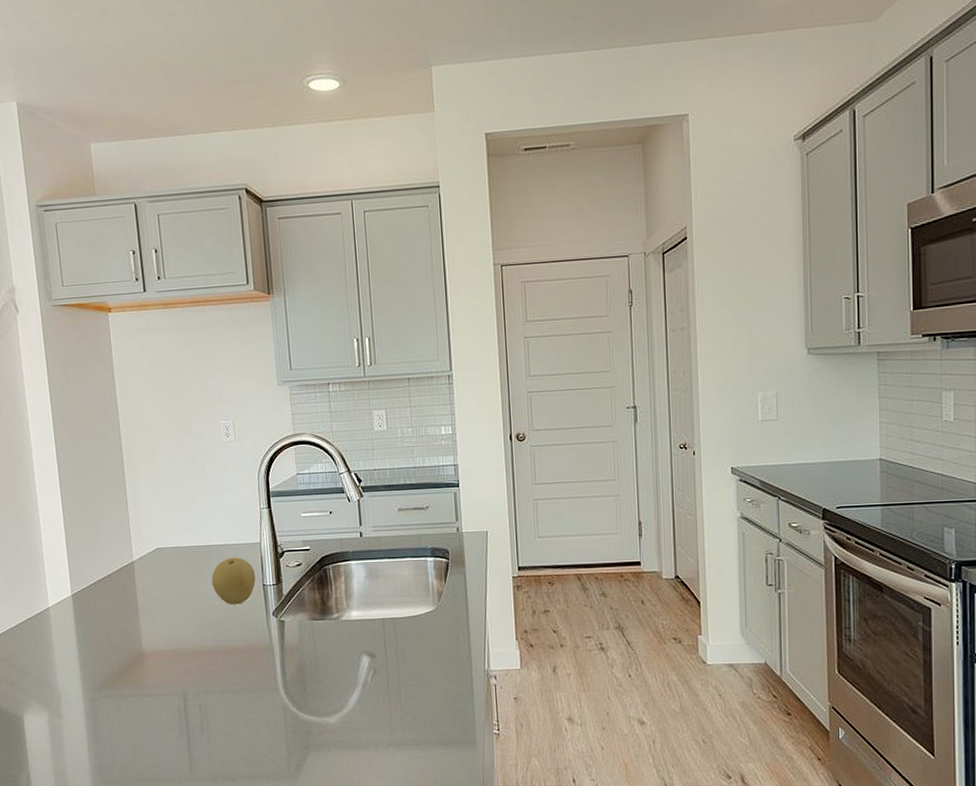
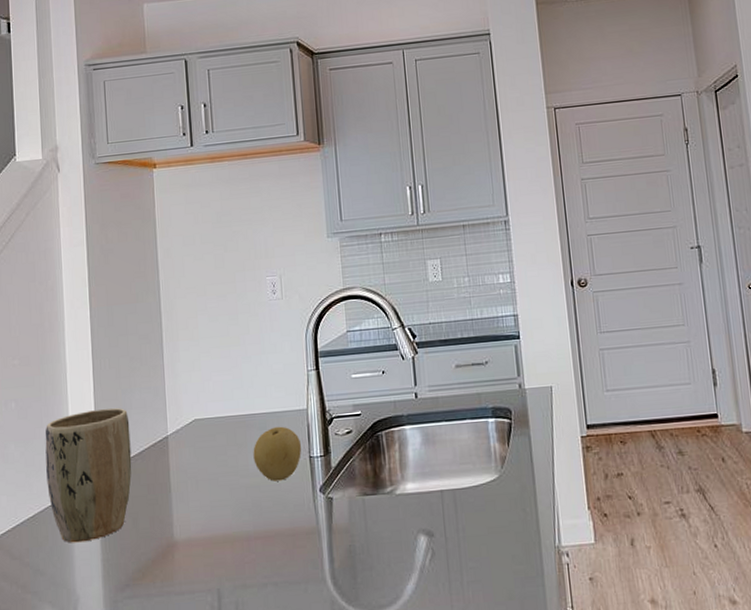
plant pot: none [22,535,102,650] -> present [45,408,132,543]

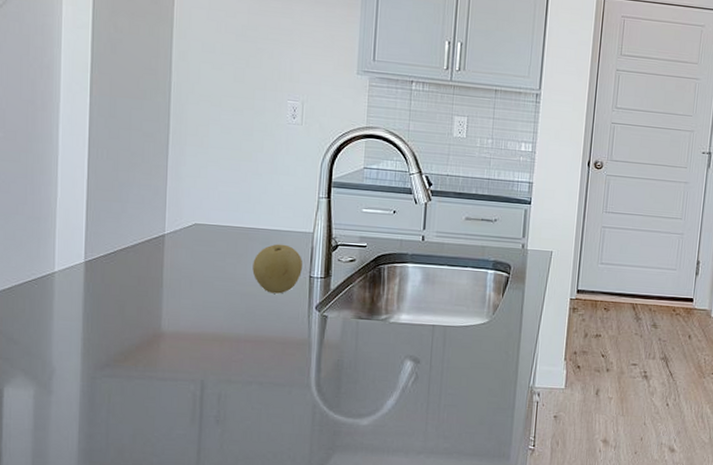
plant pot: present [45,408,132,543] -> none [28,196,124,320]

